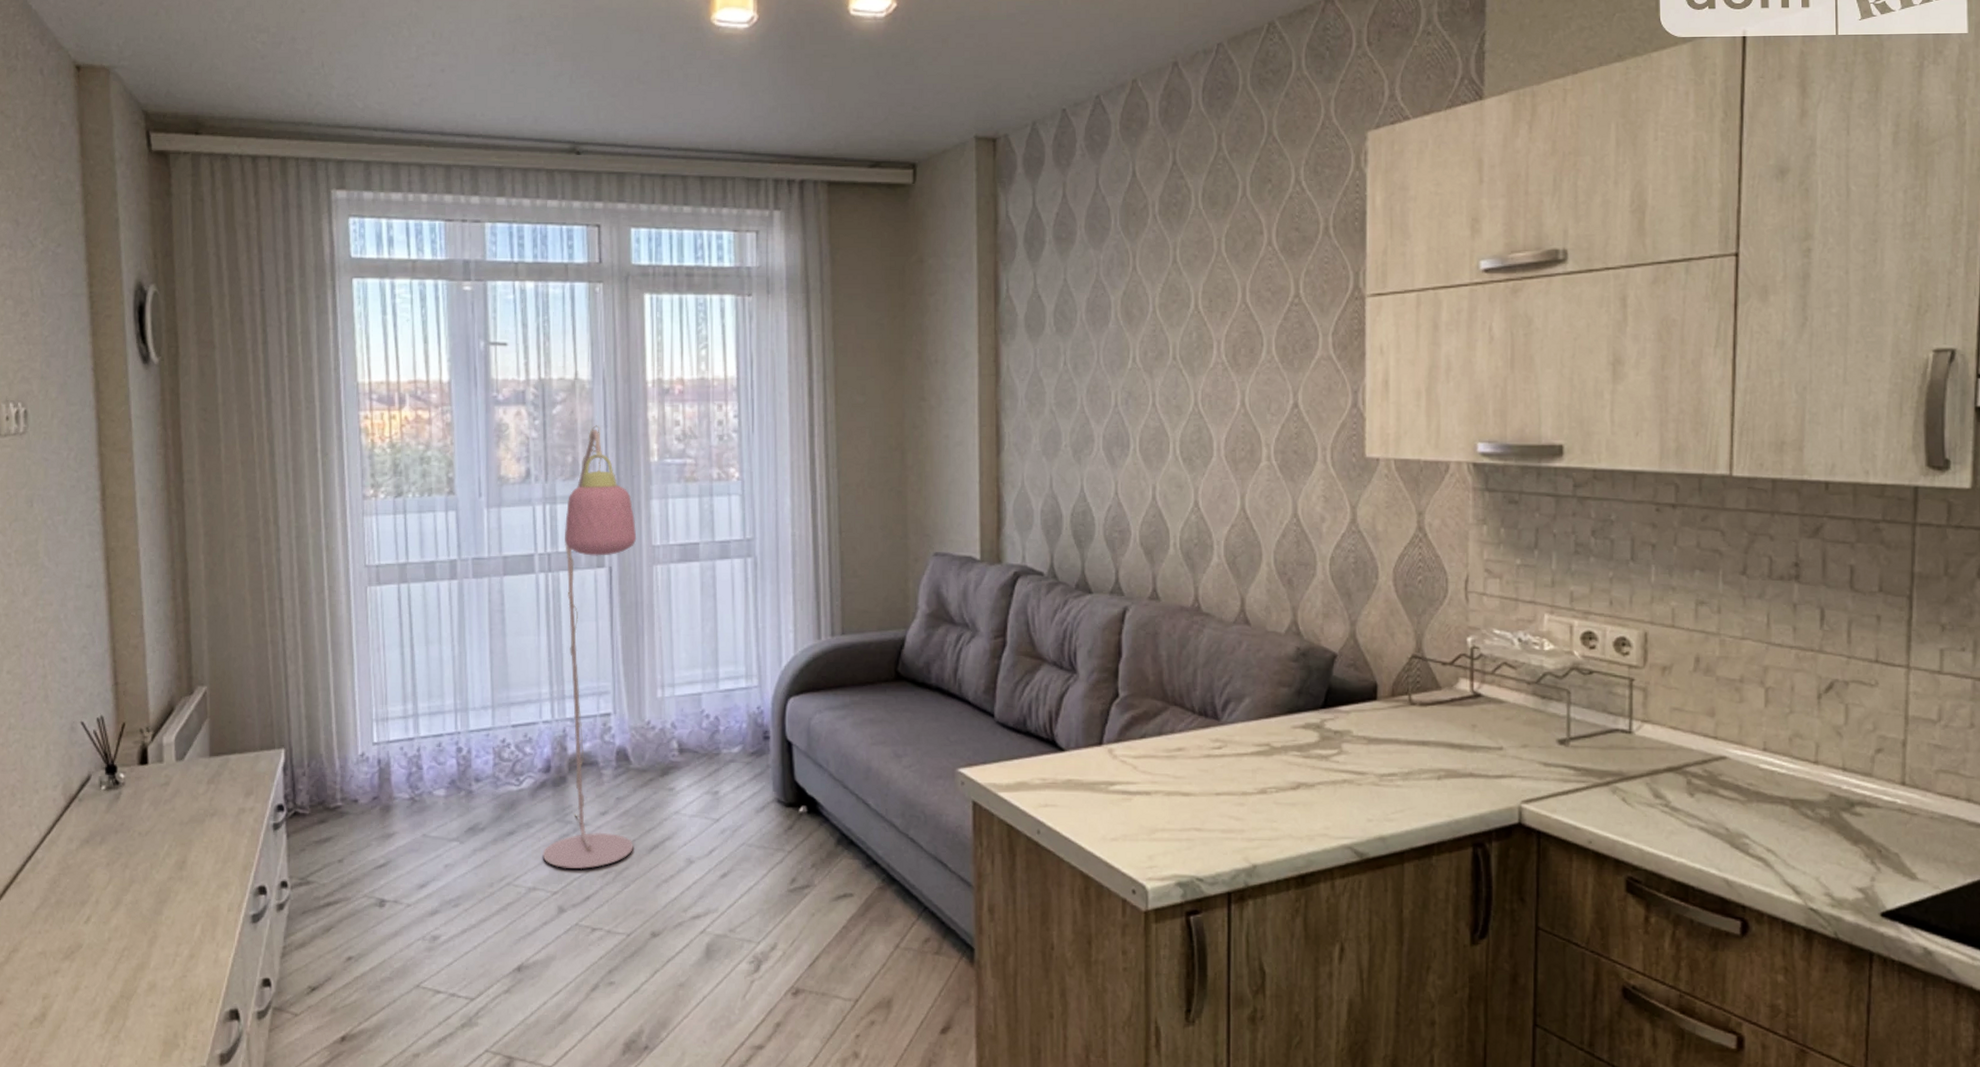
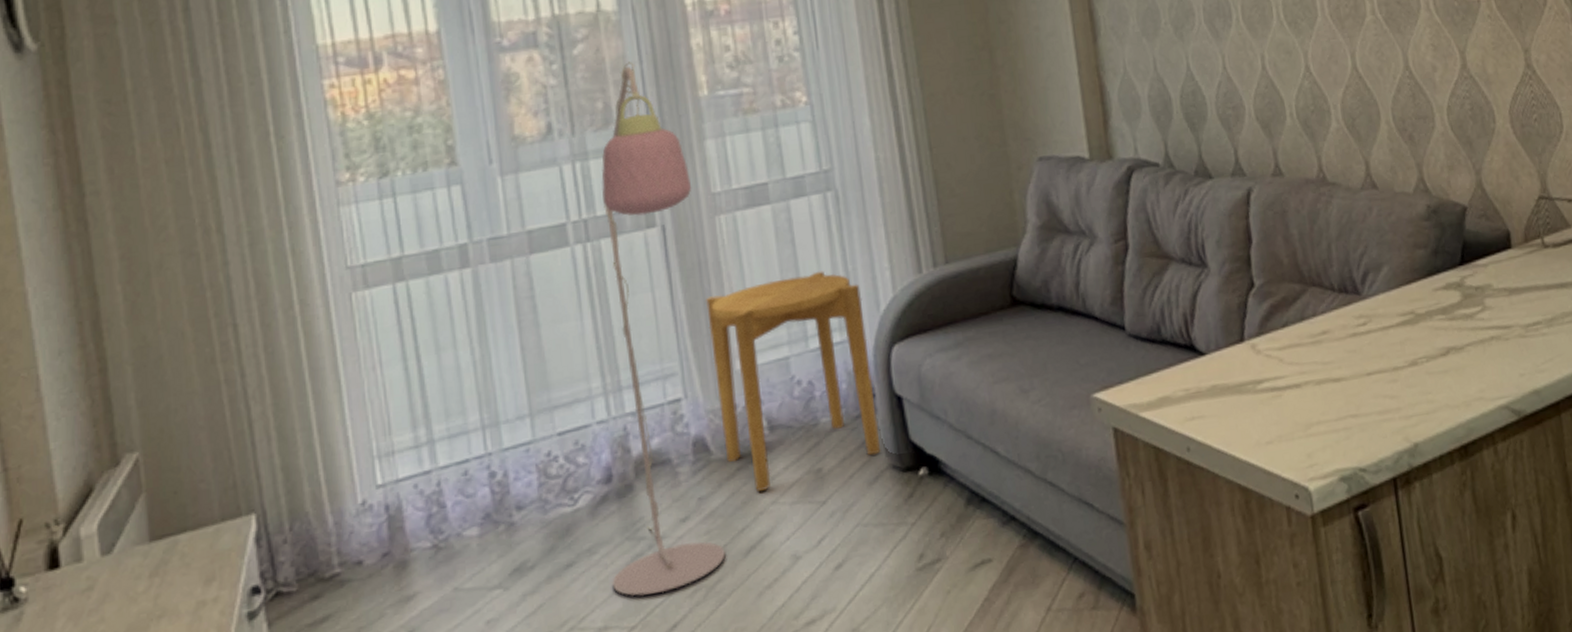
side table: none [638,625,770,801] -> present [705,270,881,491]

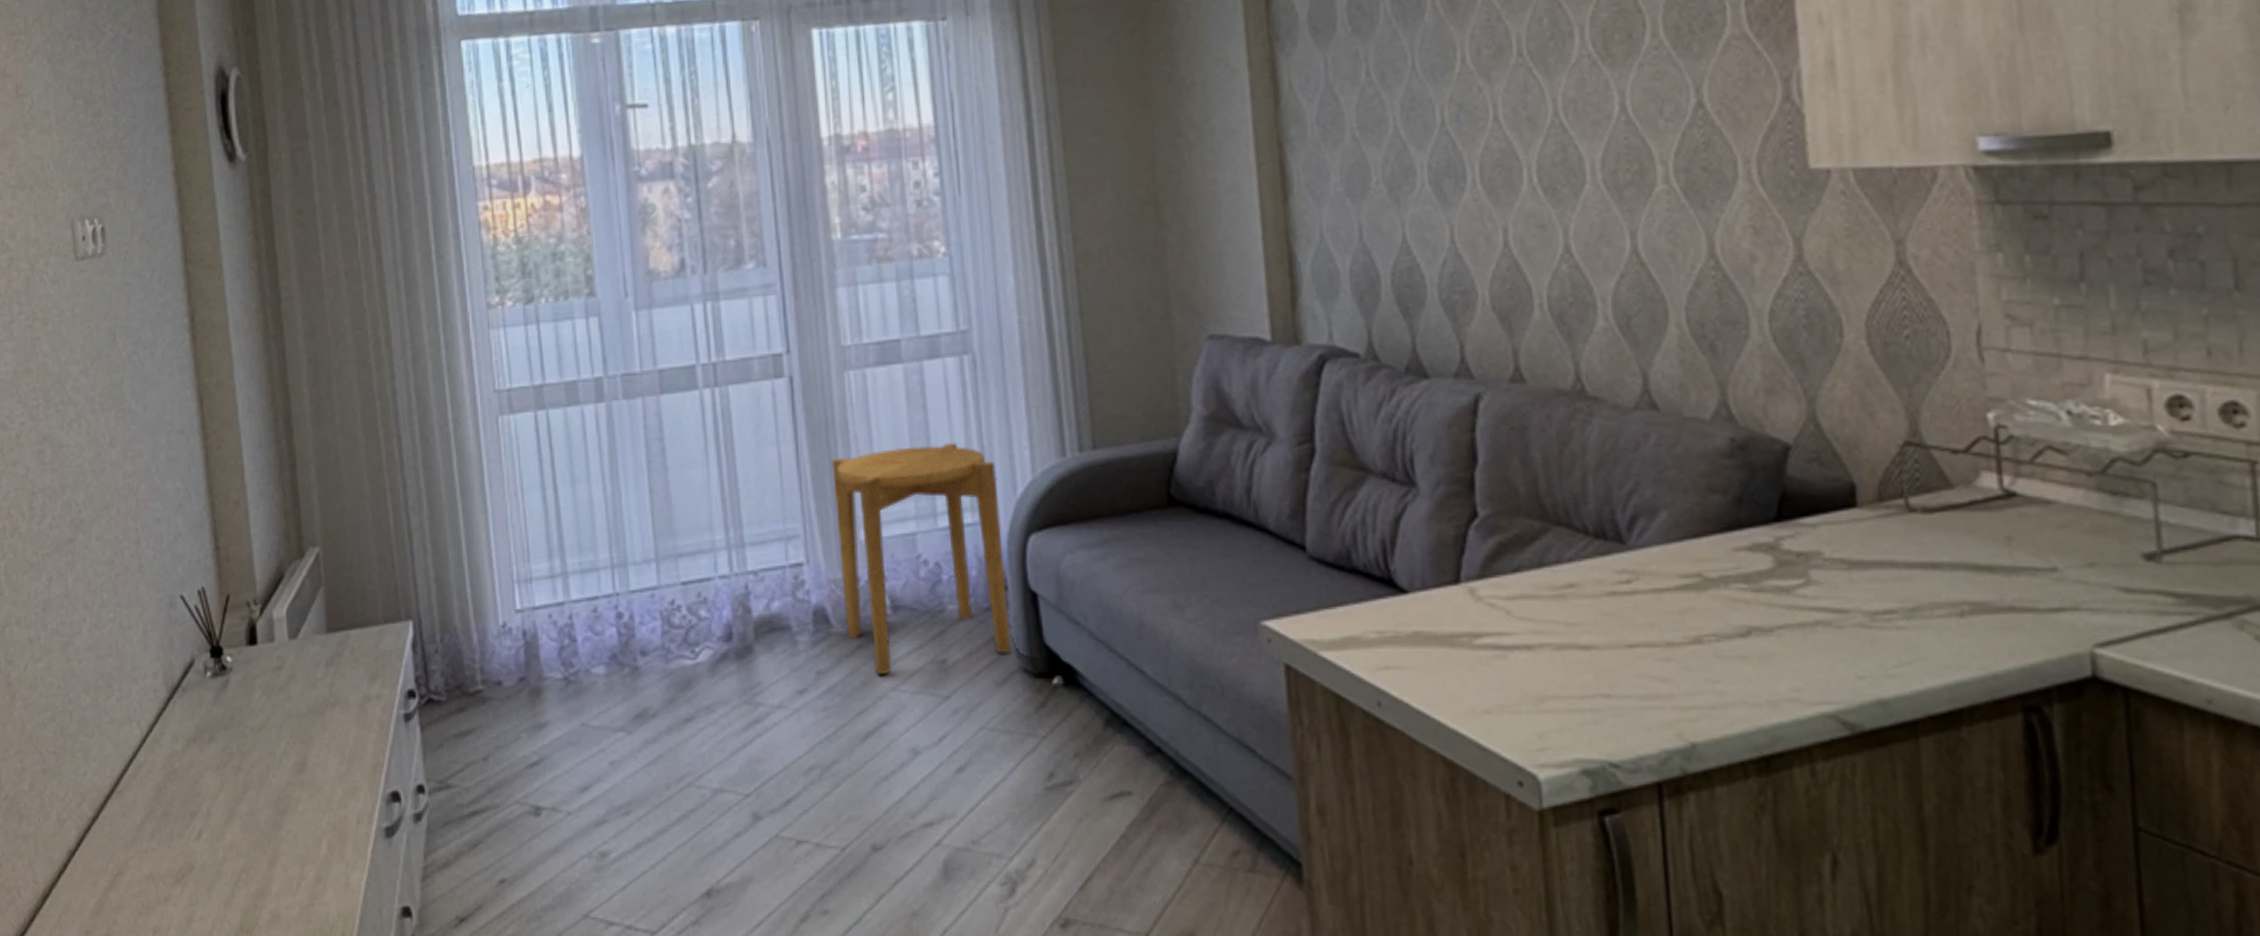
floor lamp: present [601,61,726,597] -> none [729,198,842,765]

